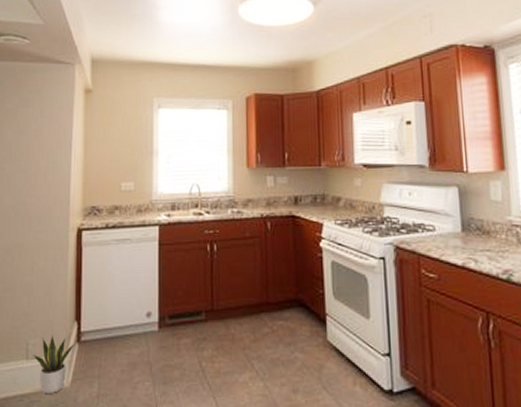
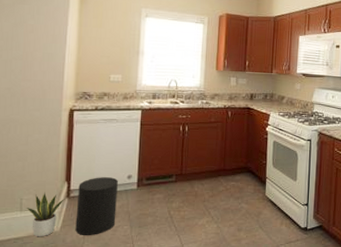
cylinder: none [88,315,137,394] -> present [75,177,119,235]

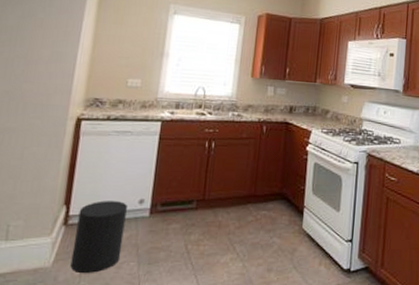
potted plant: present [26,192,66,237] -> none [13,217,63,274]

